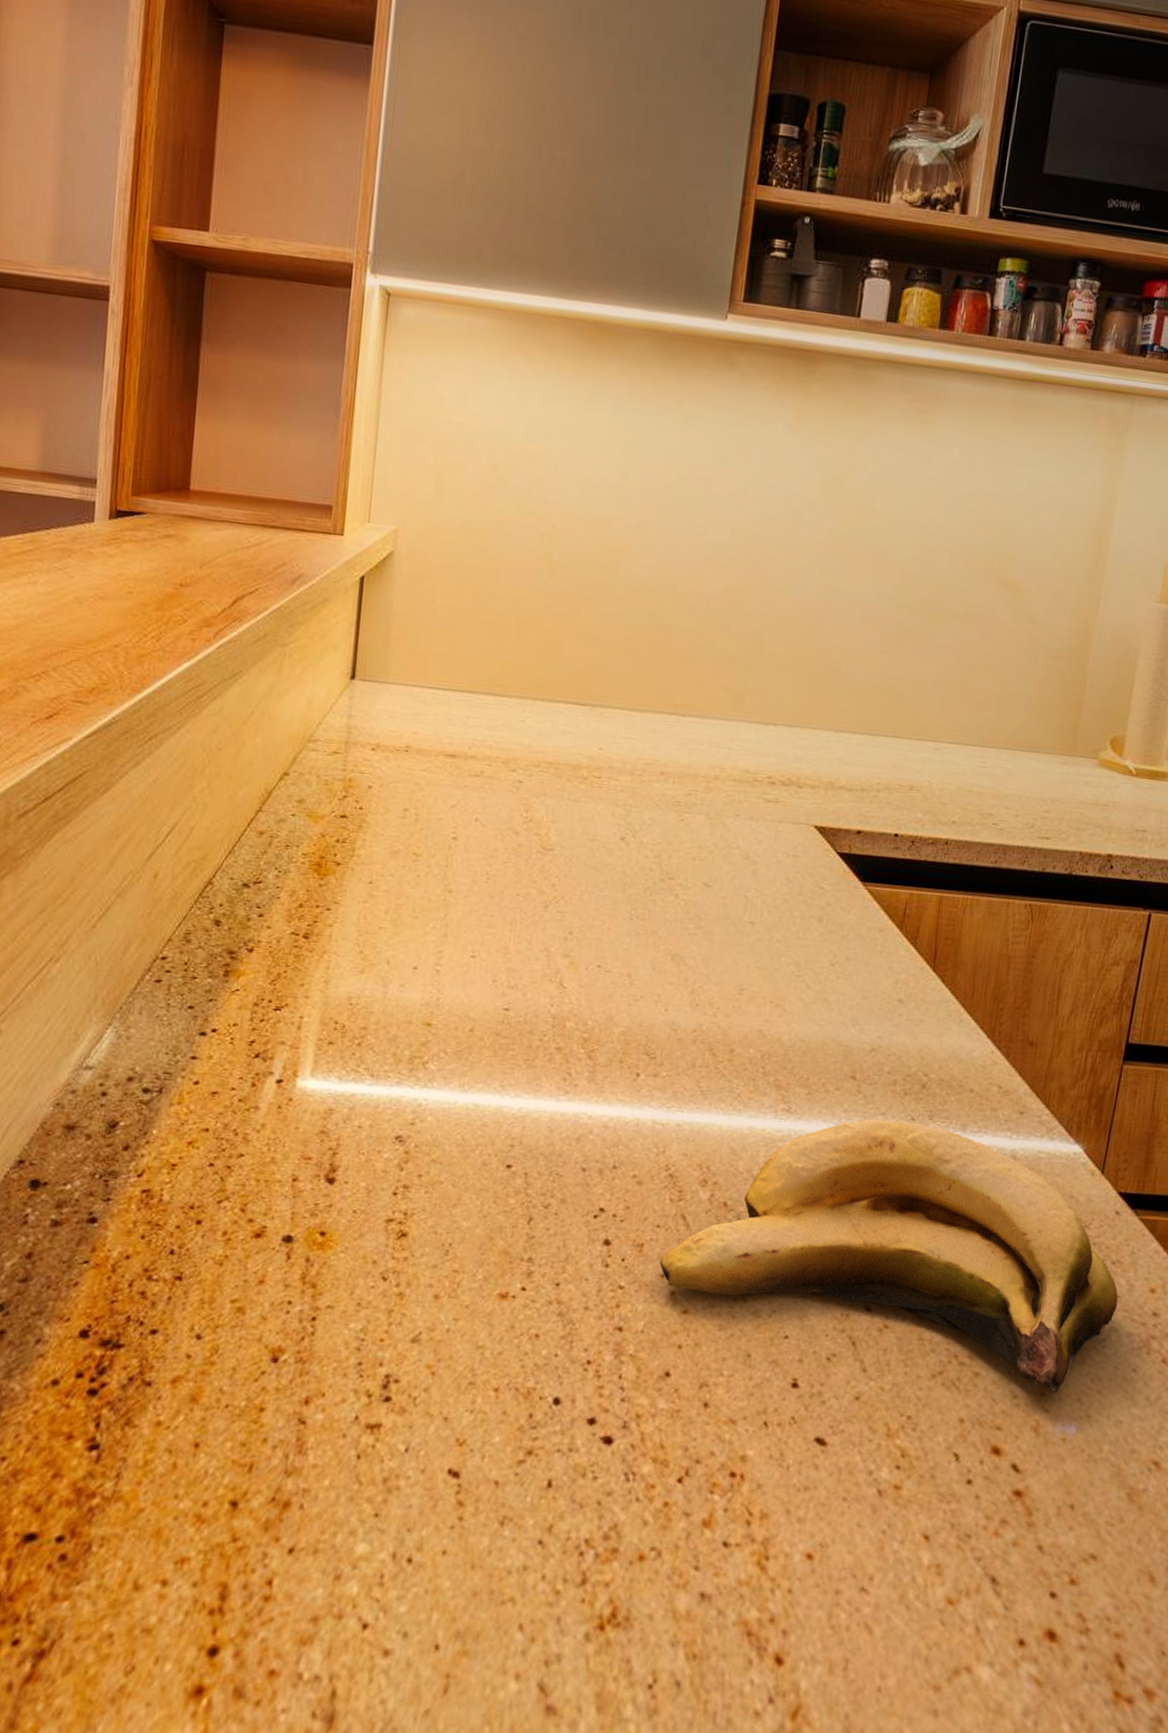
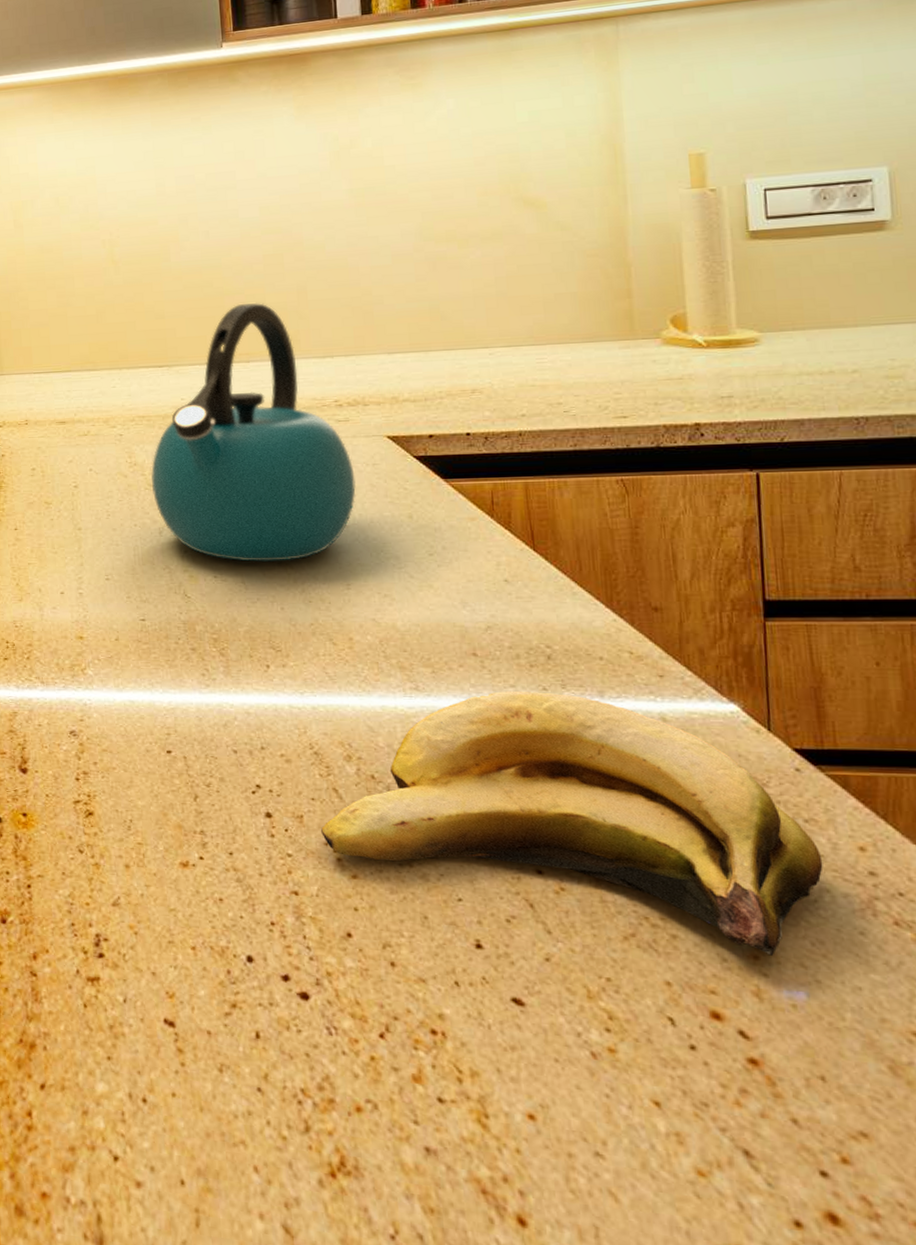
kettle: none [545,644,773,956] -> present [151,302,356,562]

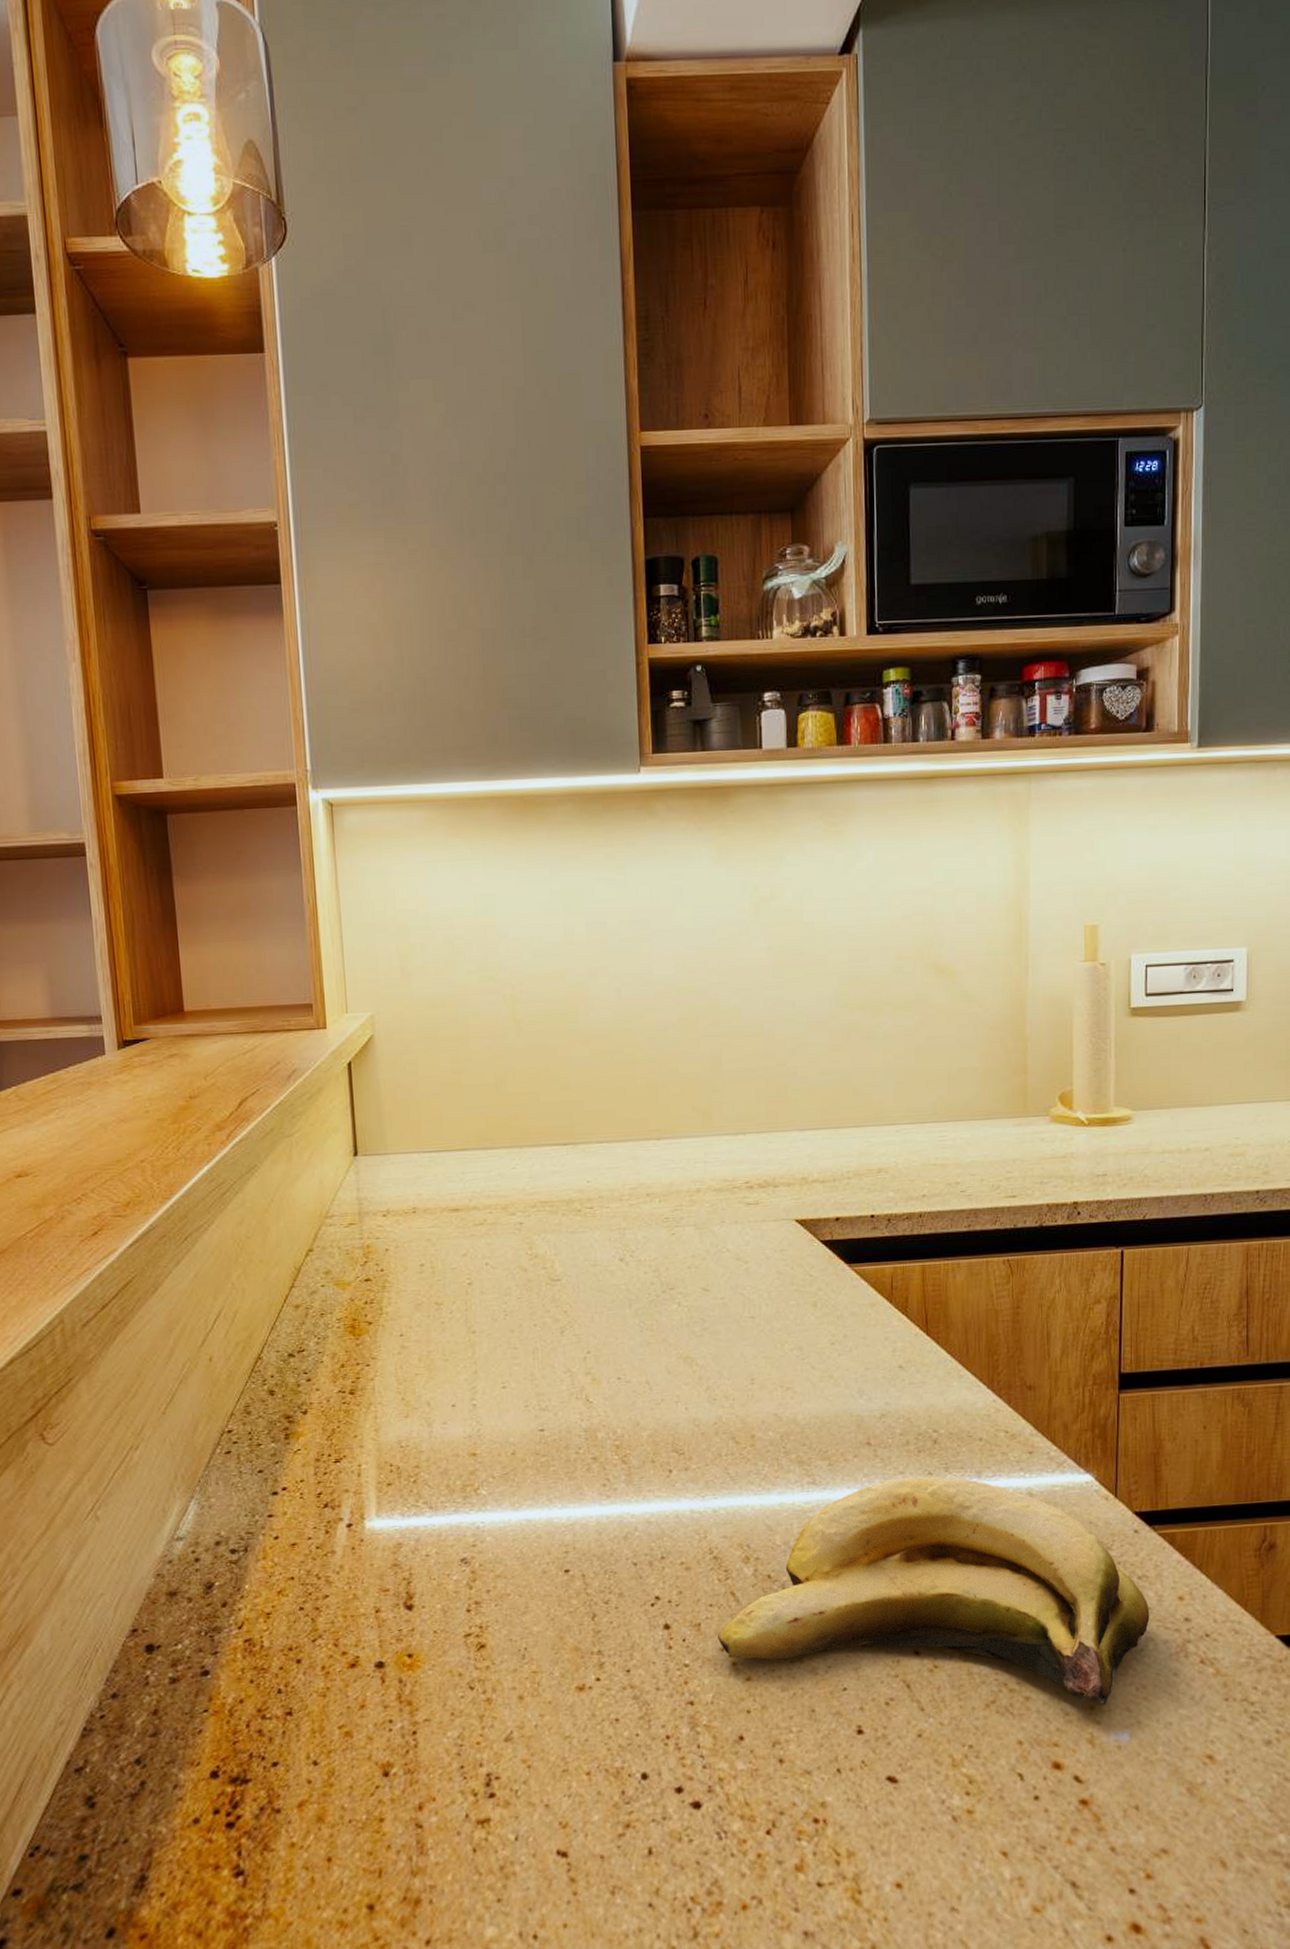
kettle: present [151,302,356,562] -> none [553,1072,763,1360]

